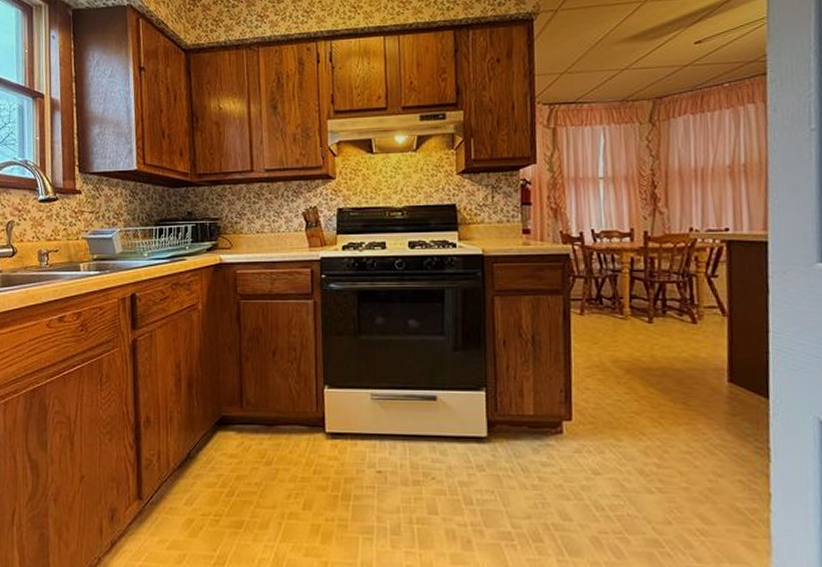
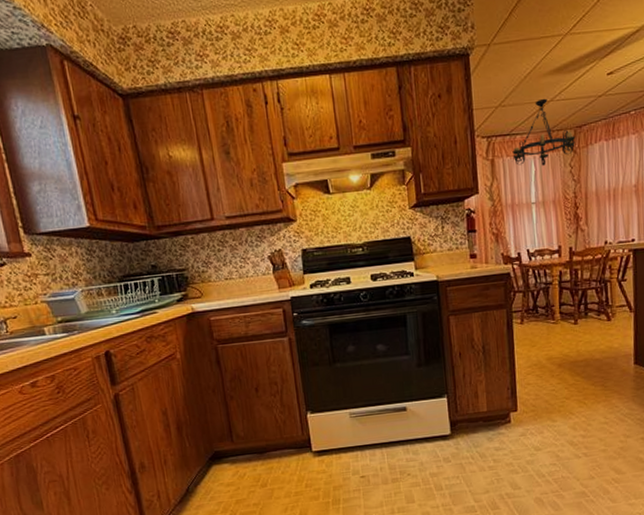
chandelier: none [578,66,655,138] -> present [512,98,576,166]

